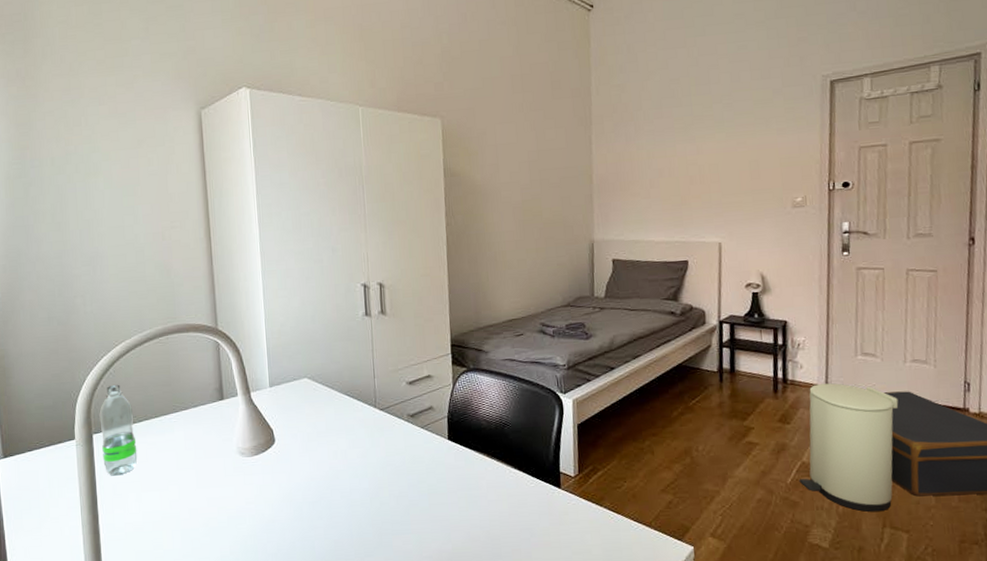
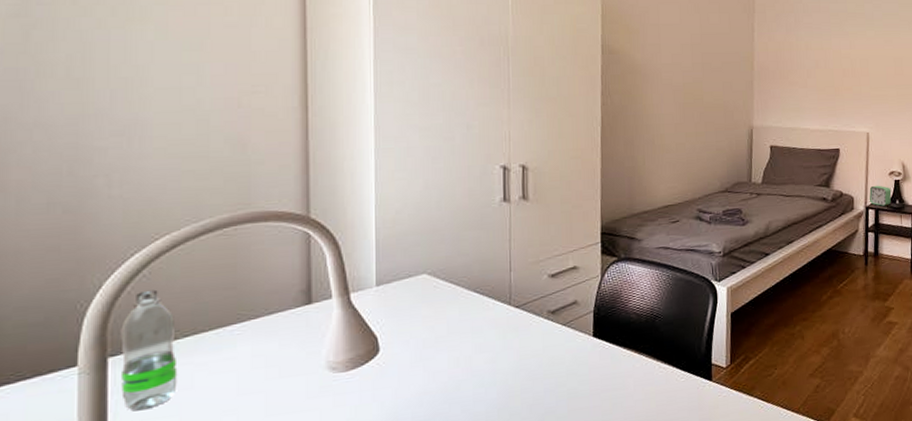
alarm clock: none [723,298,749,320] -> present [869,185,892,206]

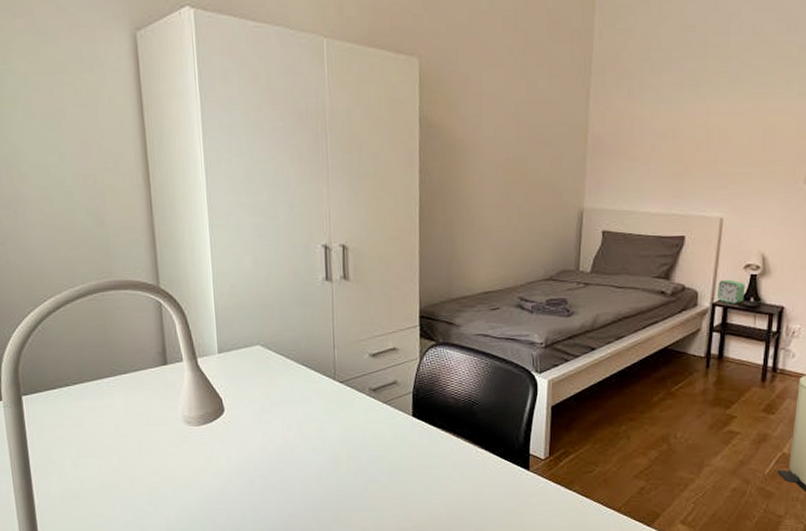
bottle: present [120,289,178,412] -> none [28,343,73,441]

